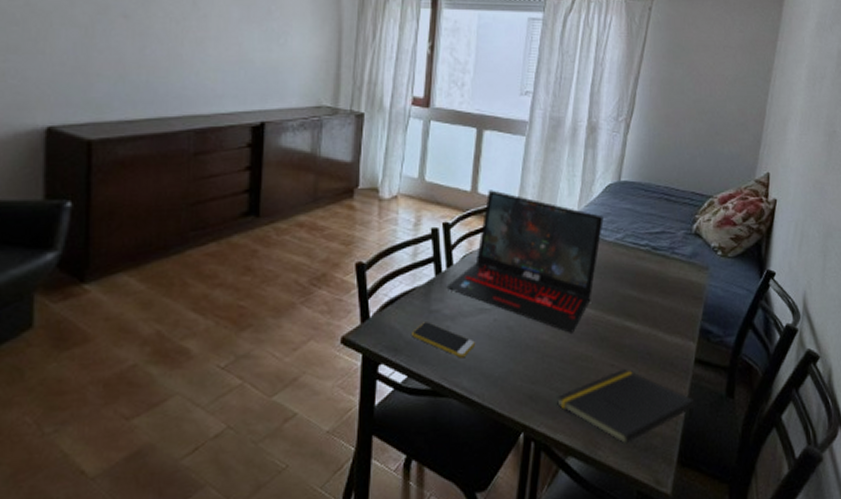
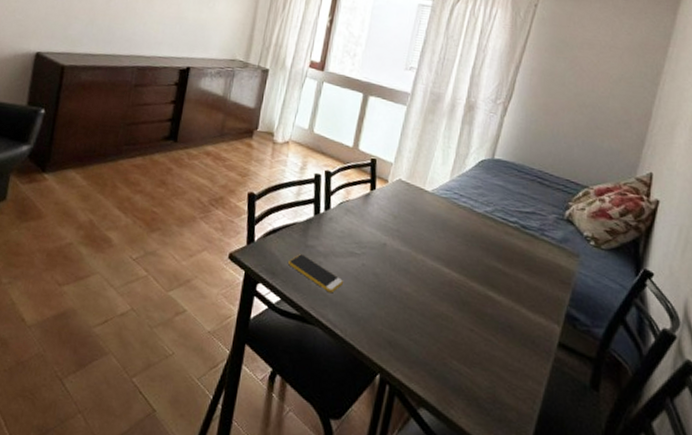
laptop: present [446,190,604,333] -> none [322,148,474,291]
notepad: present [557,369,695,445] -> none [414,336,555,411]

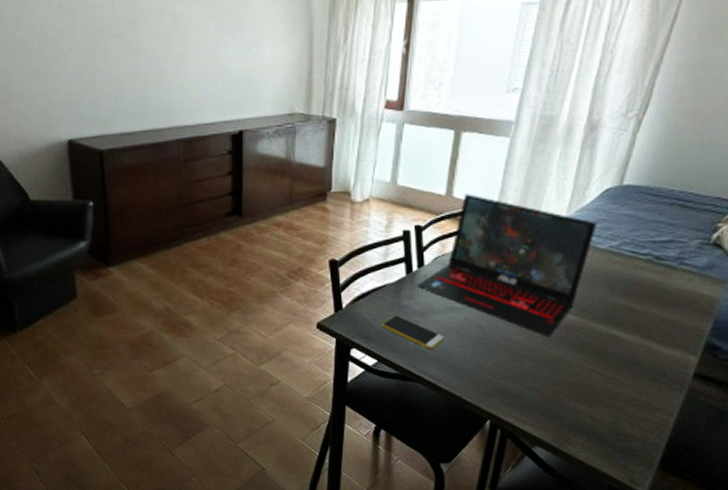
laptop: none [322,148,474,291] -> present [417,194,597,337]

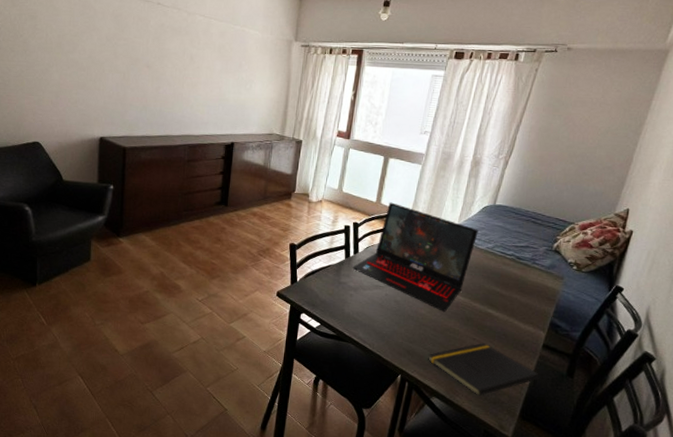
smartphone: present [382,316,446,350] -> none [325,289,371,318]
notepad: none [527,376,688,444] -> present [428,343,539,396]

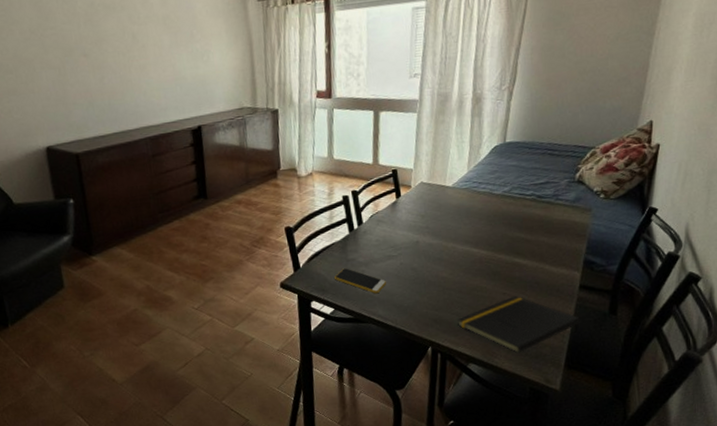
smartphone: none [325,289,371,318] -> present [334,268,387,294]
laptop: present [352,202,478,312] -> none [359,160,491,271]

